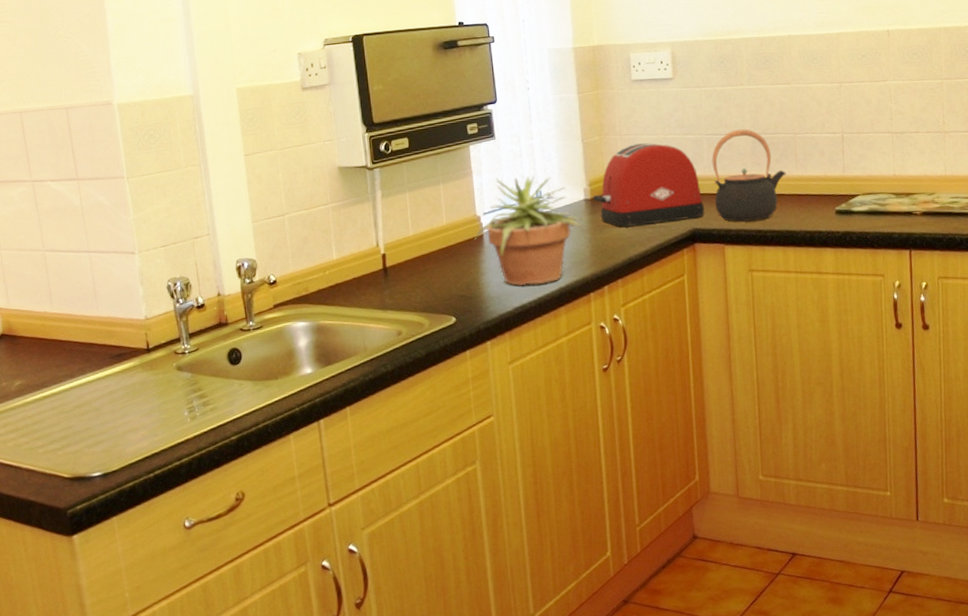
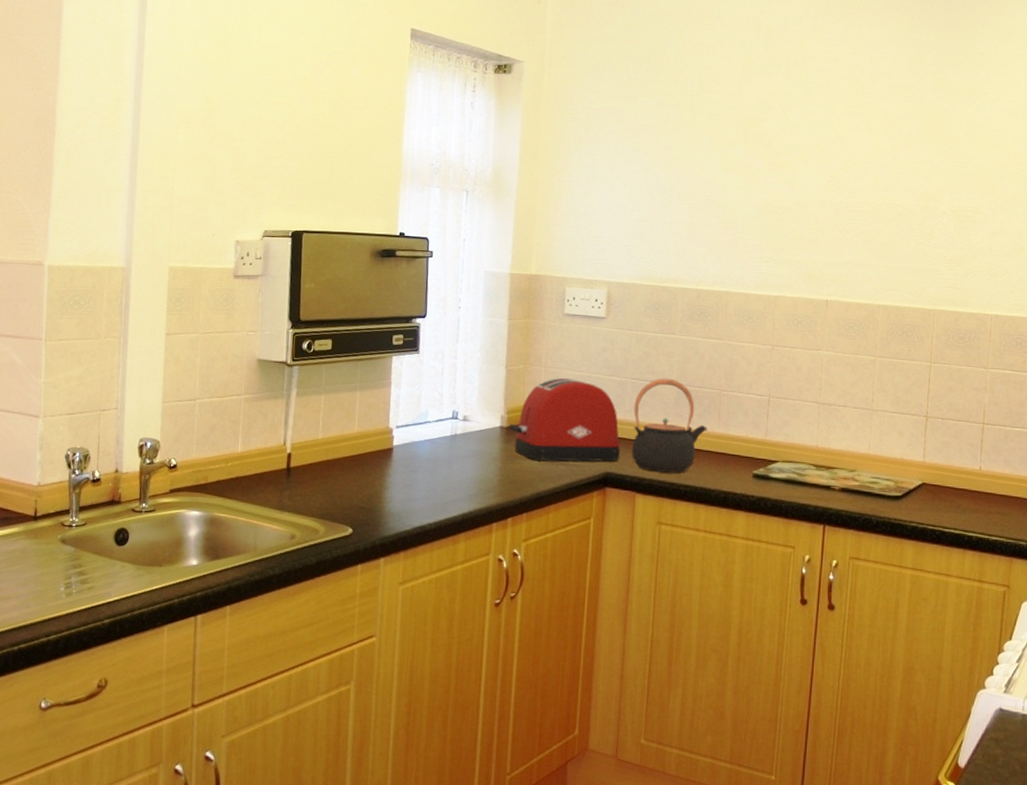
potted plant: present [475,176,583,286] -> none [384,393,496,506]

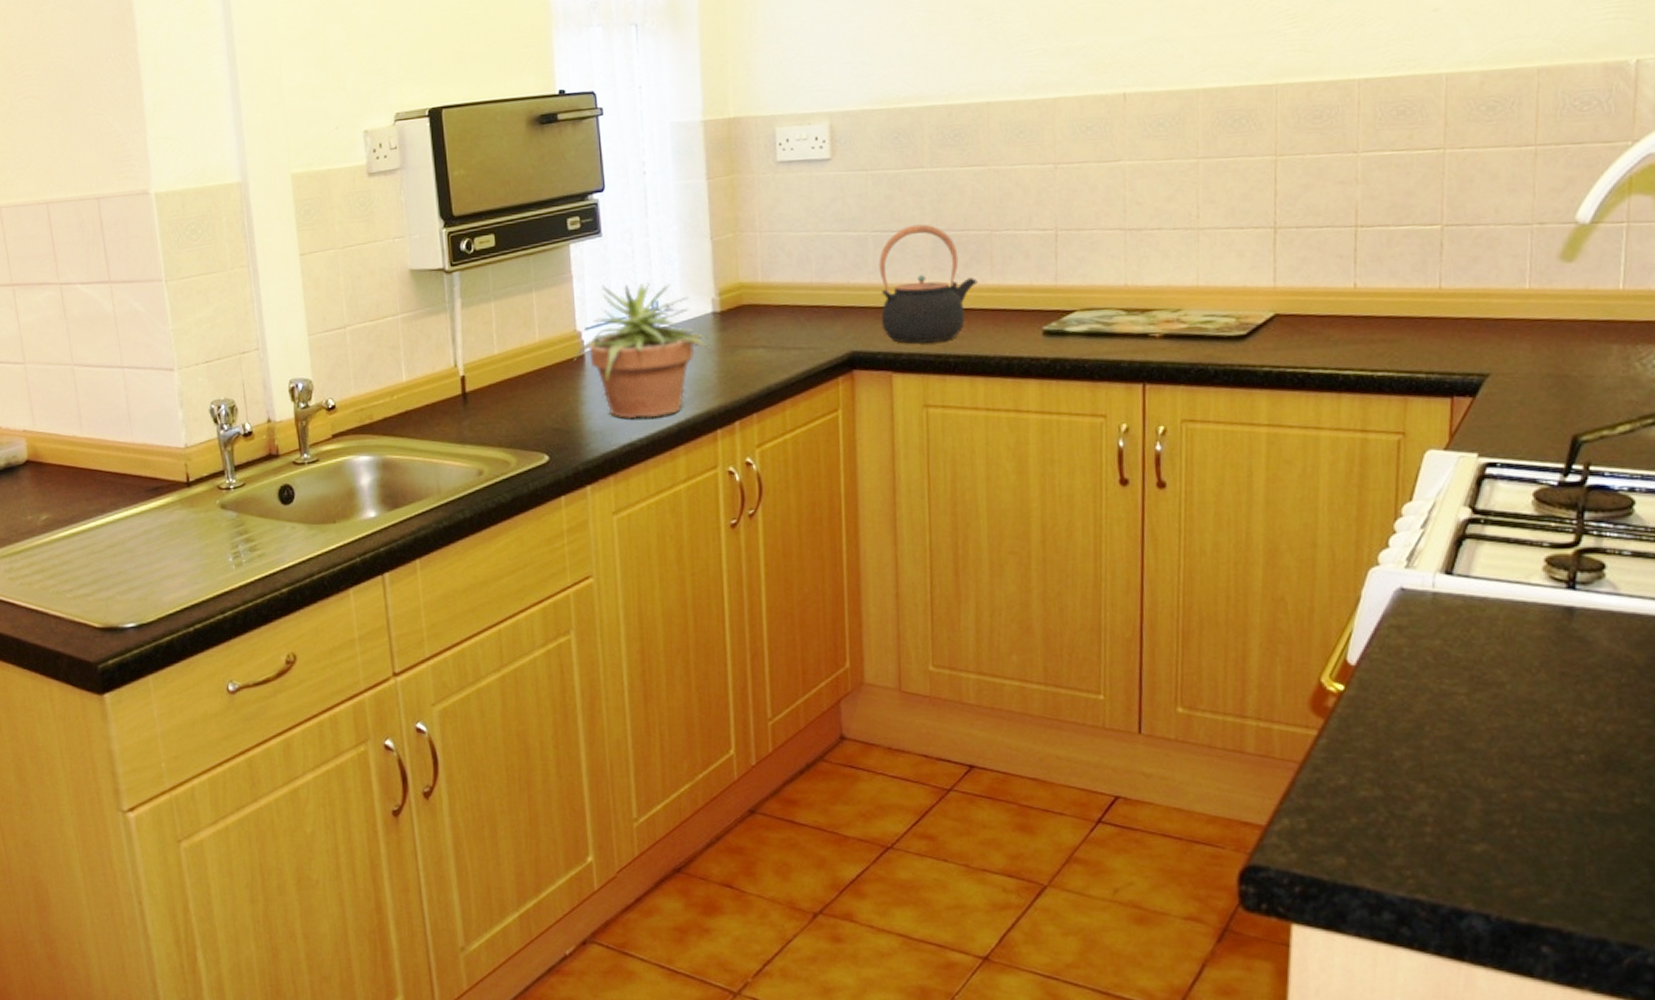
potted plant: none [384,393,496,506] -> present [574,283,710,419]
toaster: present [508,377,620,462] -> none [722,240,867,348]

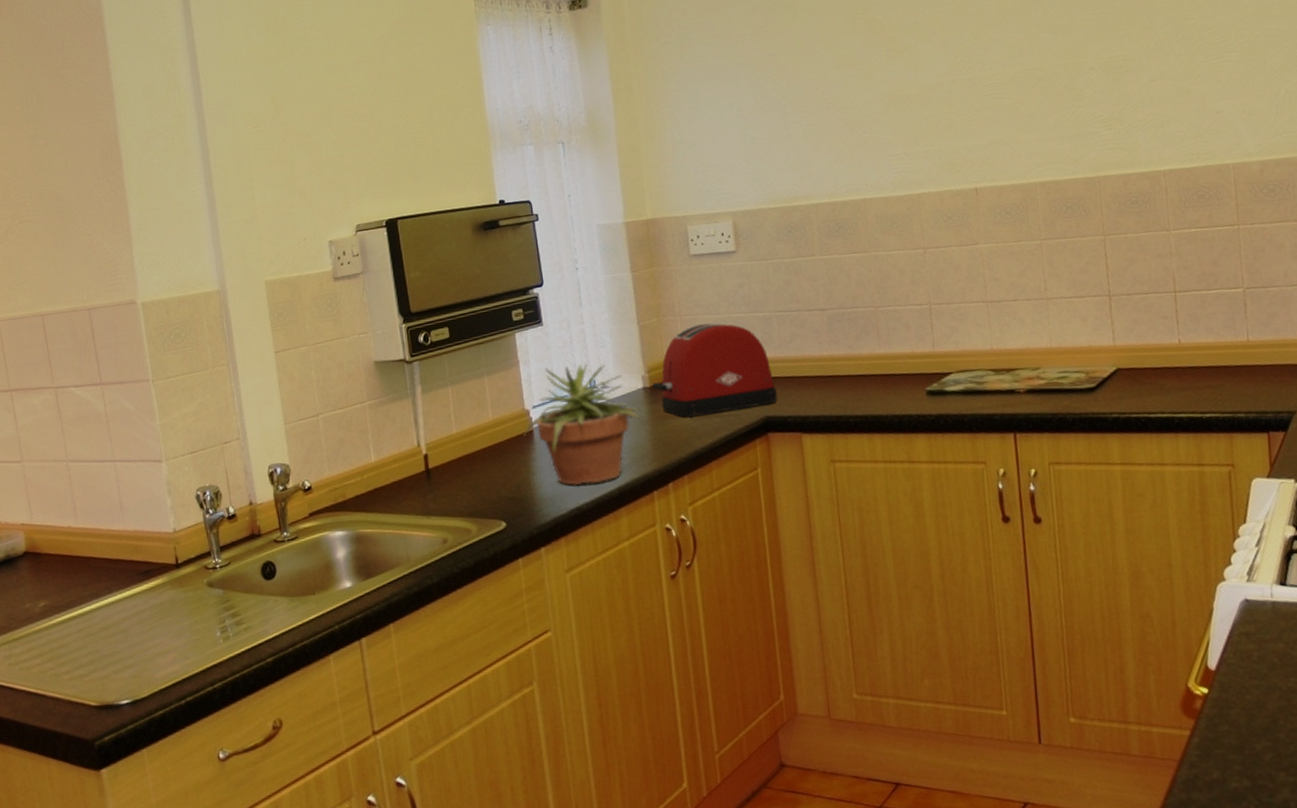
toaster: none [722,240,867,348] -> present [651,322,778,417]
teapot: present [879,224,978,344] -> none [783,303,868,408]

